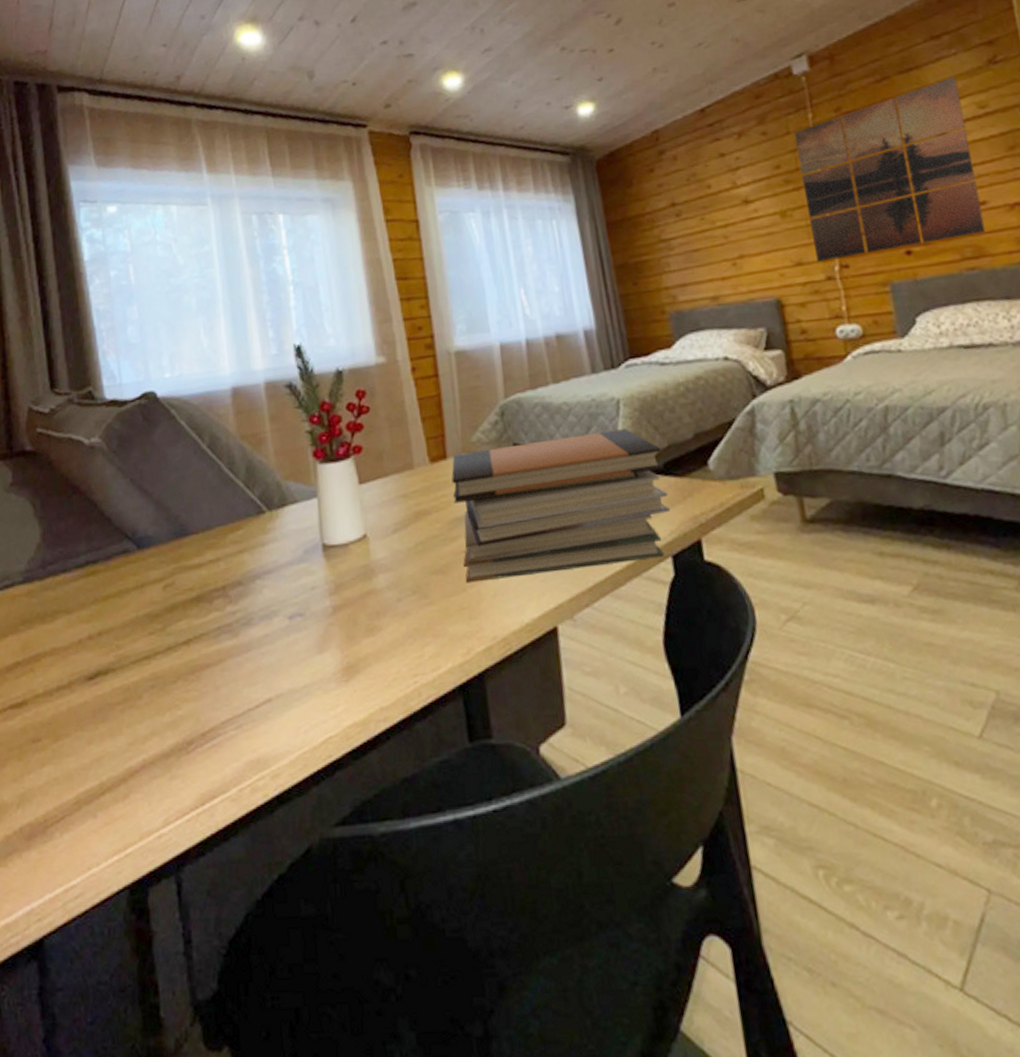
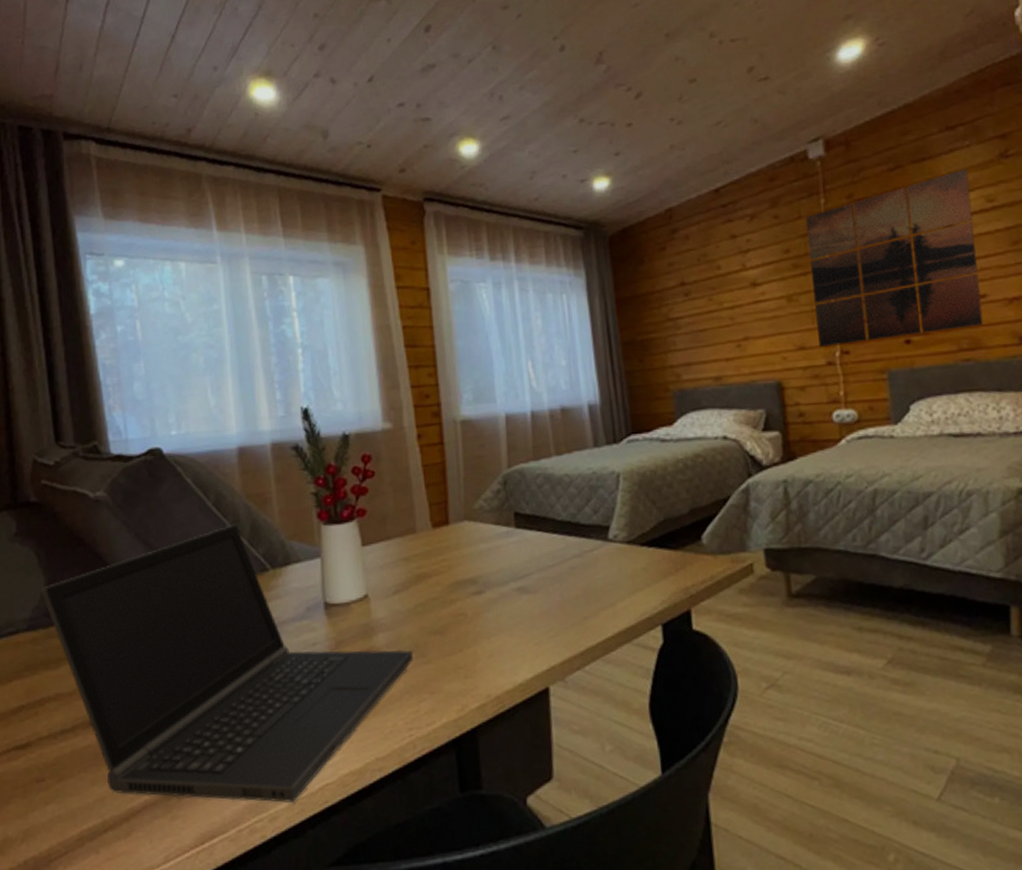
laptop computer: none [36,466,415,758] -> present [41,524,413,803]
book stack: present [451,429,670,583] -> none [453,502,663,644]

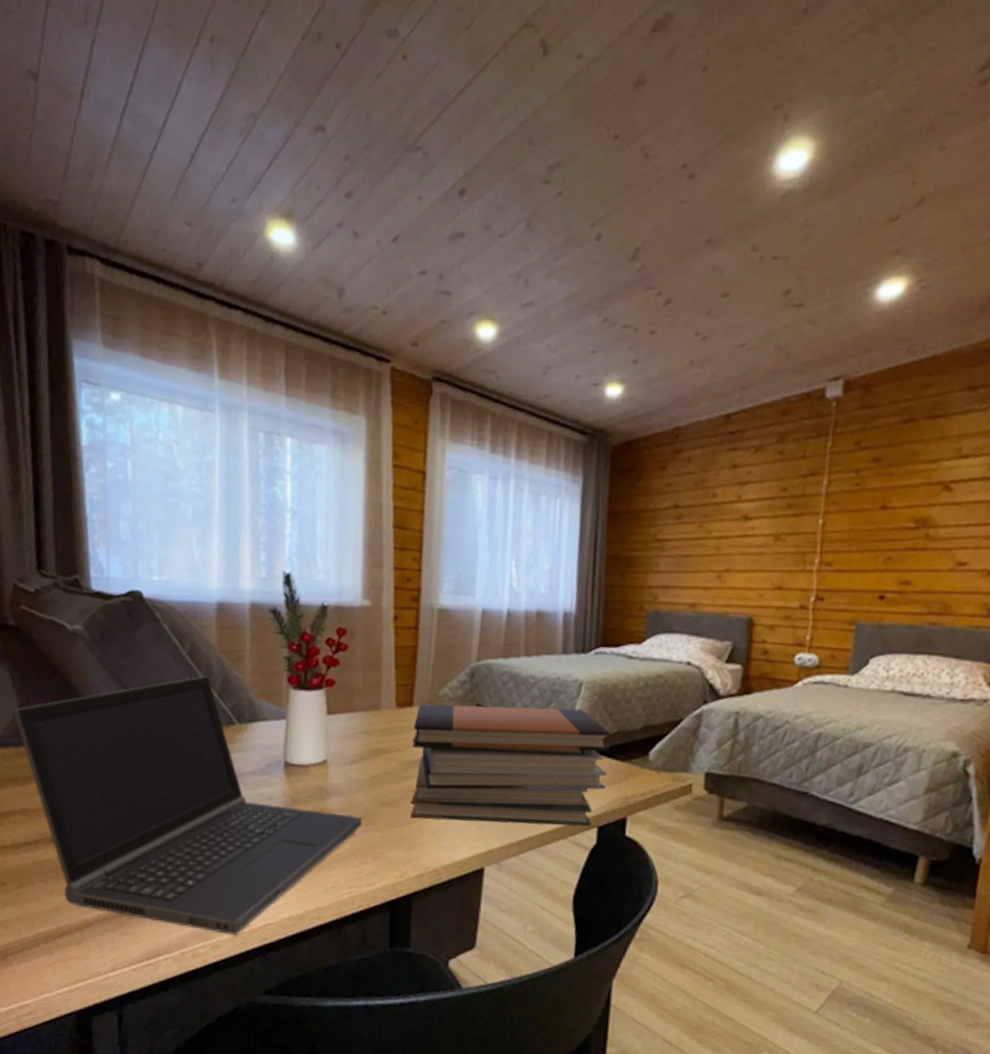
book stack: none [453,502,663,644] -> present [410,703,611,827]
wall art: present [805,169,984,348] -> none [796,433,979,593]

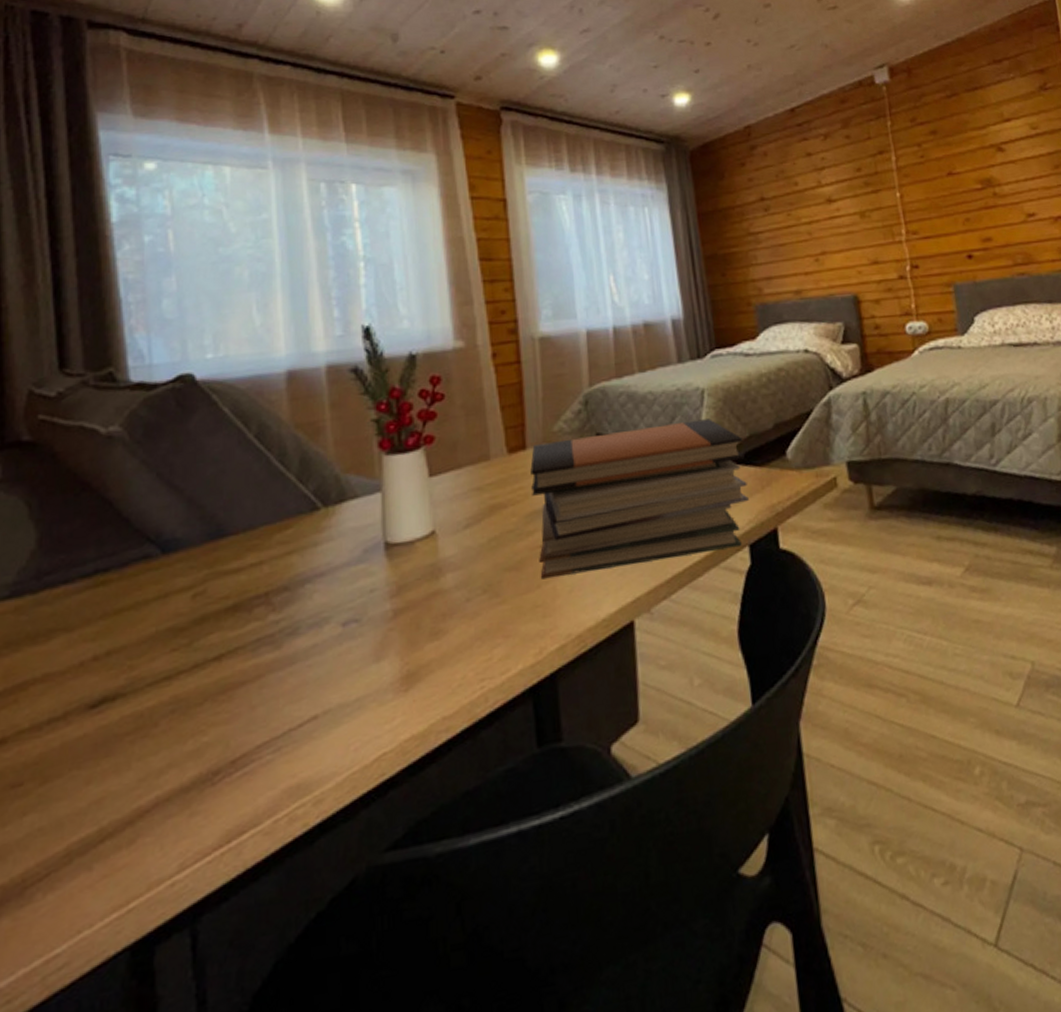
laptop computer: present [13,676,362,935] -> none [30,458,485,792]

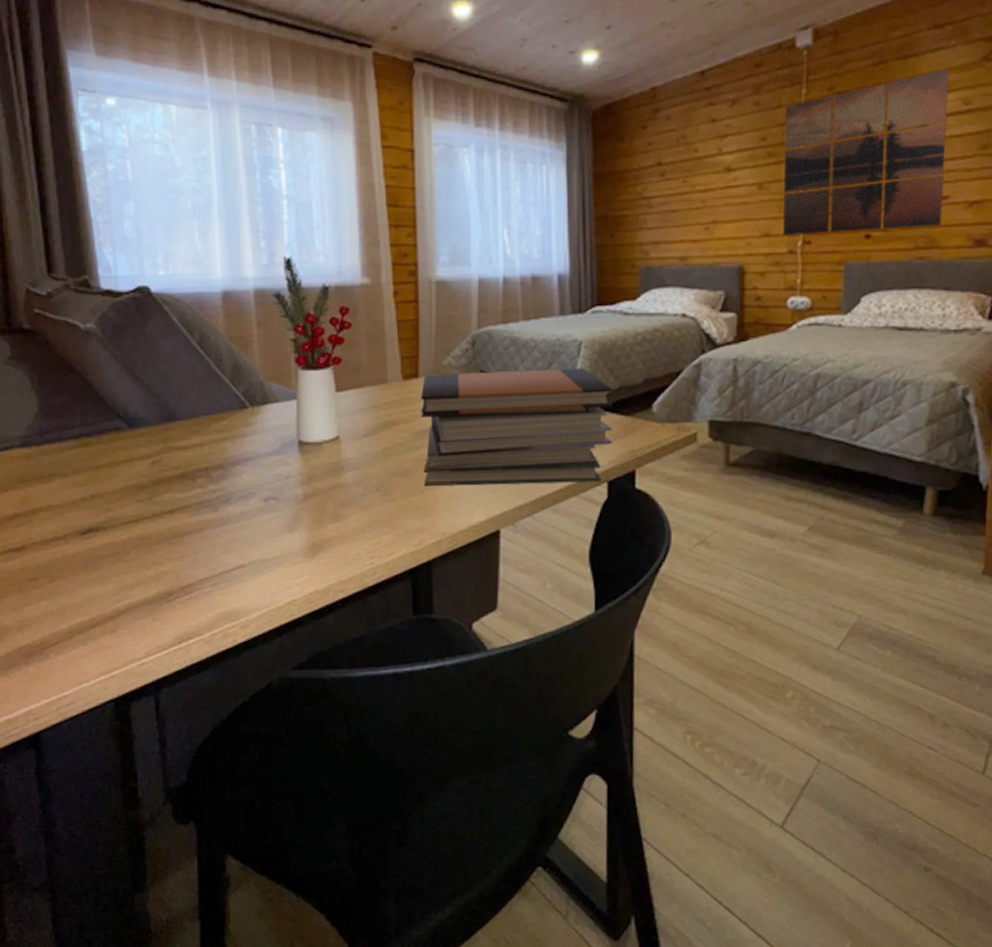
wall art: none [874,99,1034,263] -> present [783,69,949,236]

